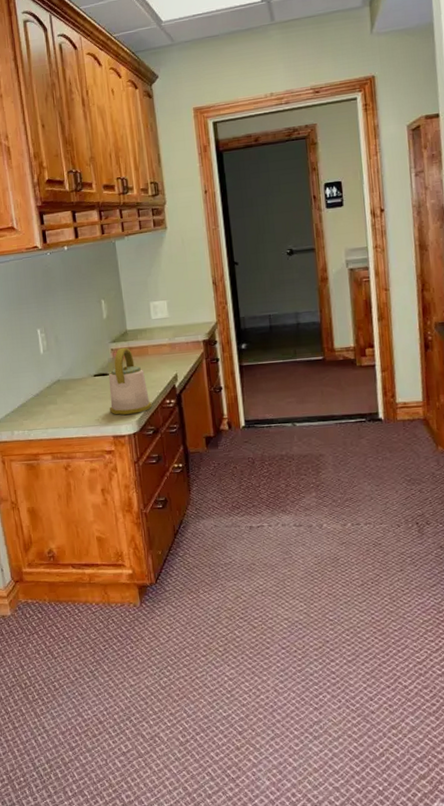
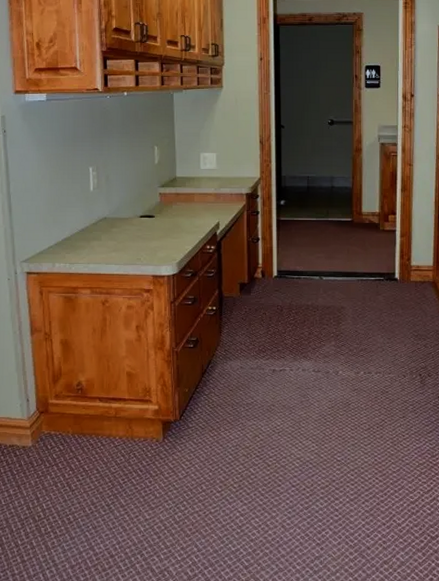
kettle: present [108,347,152,415] -> none [152,193,193,256]

